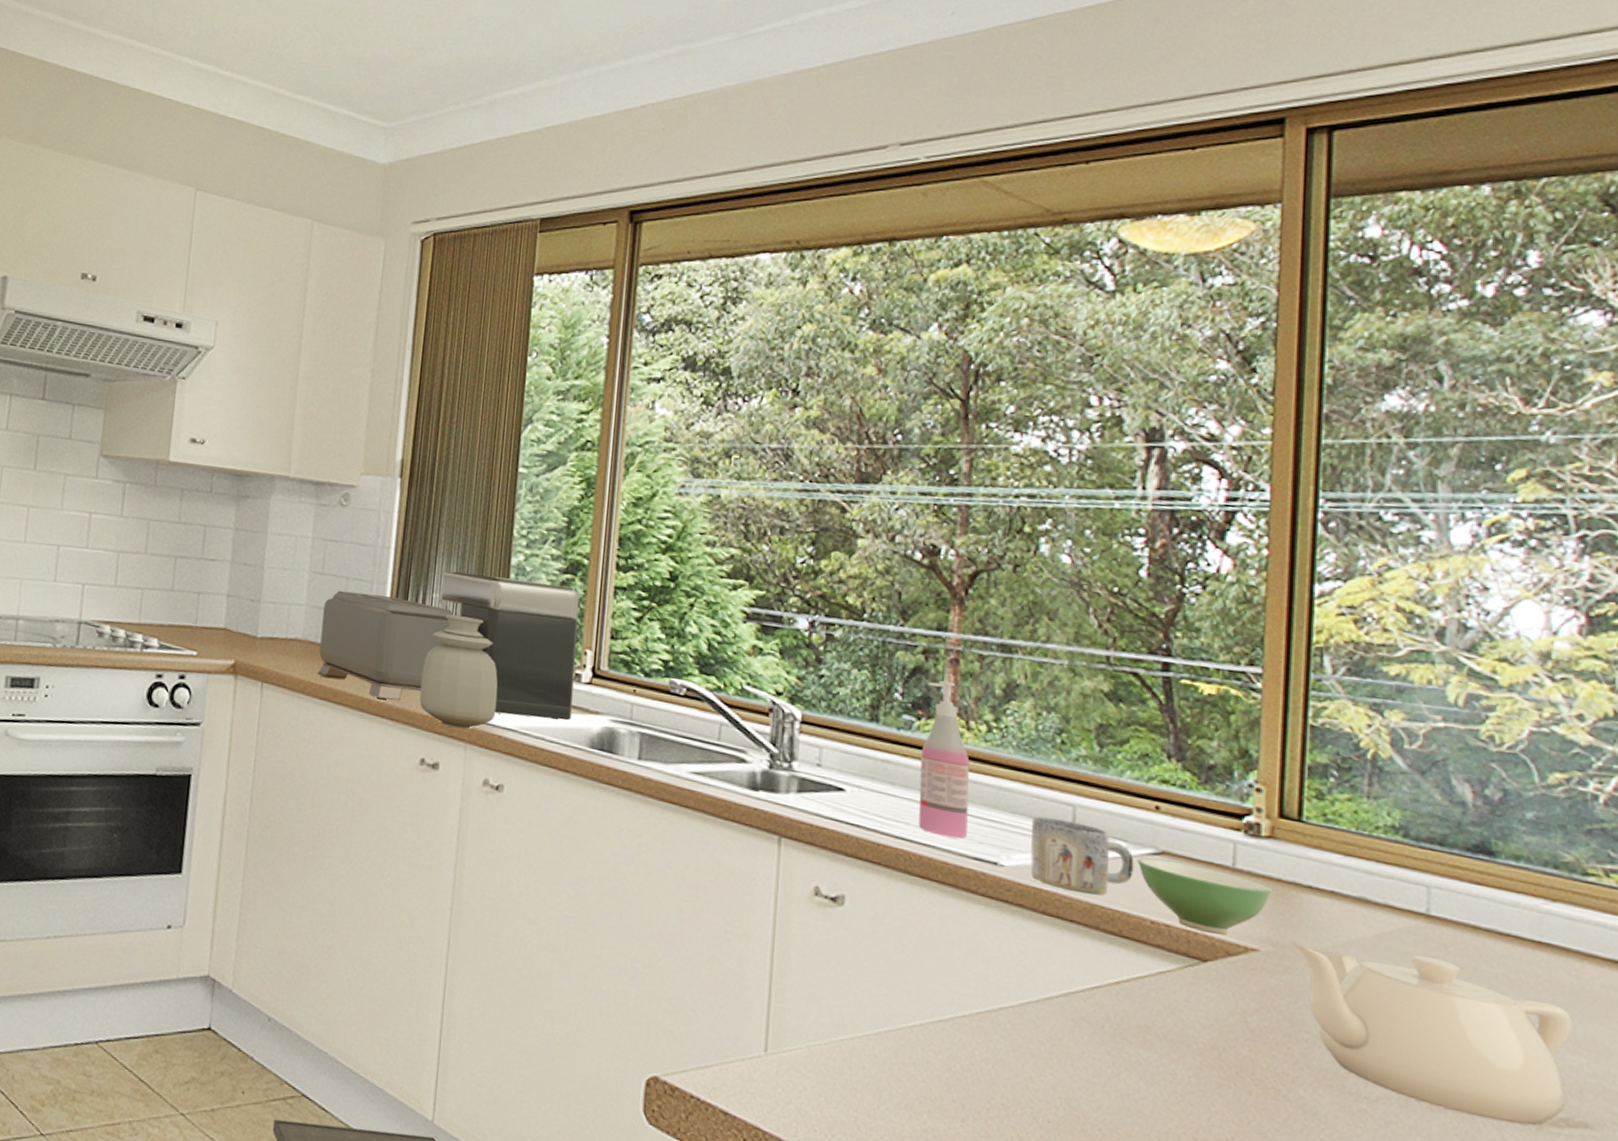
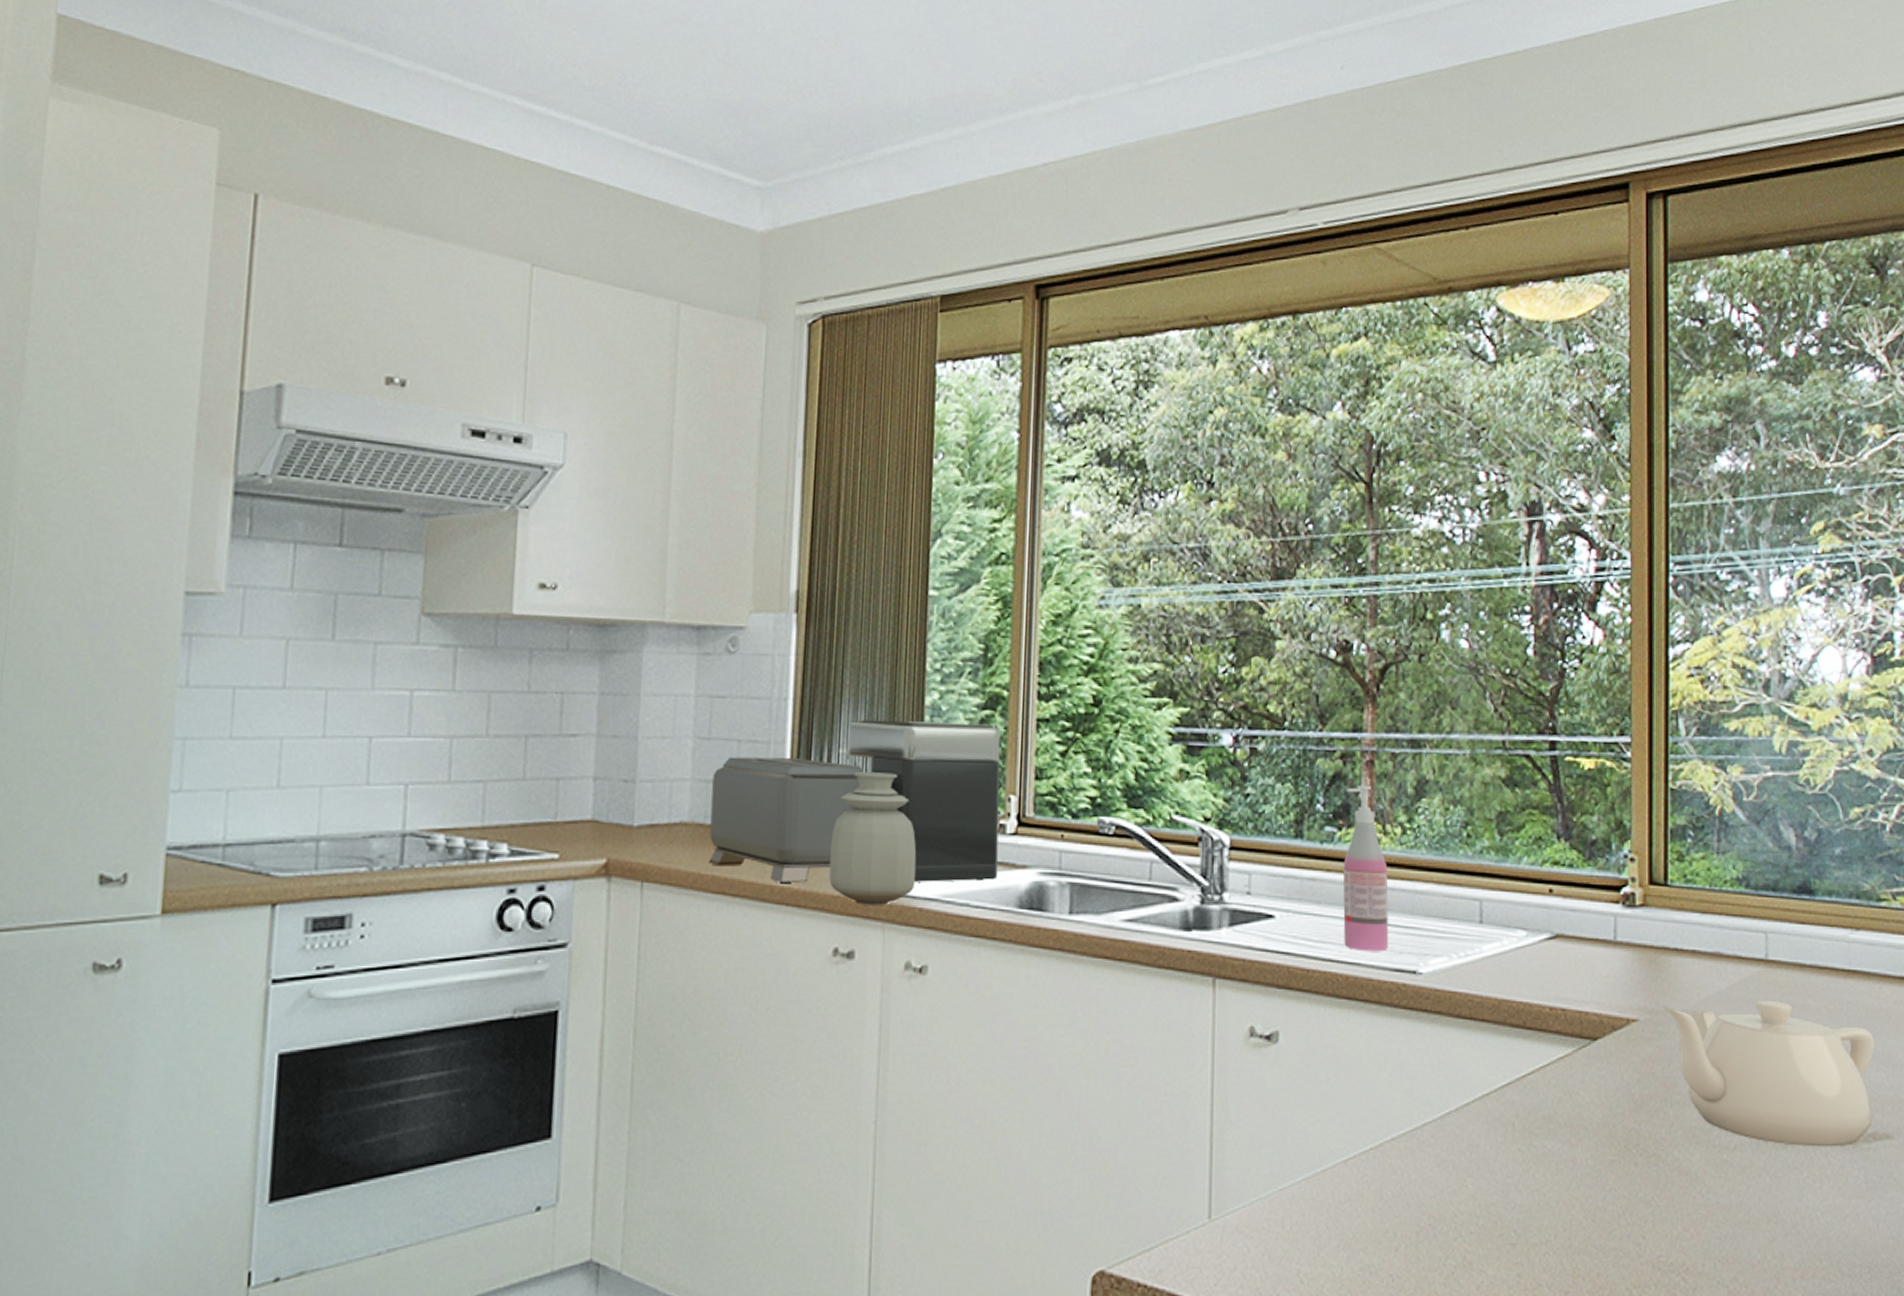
mug: present [1030,816,1135,896] -> none [1444,916,1534,991]
bowl: present [1136,857,1273,936] -> none [1535,942,1647,1012]

